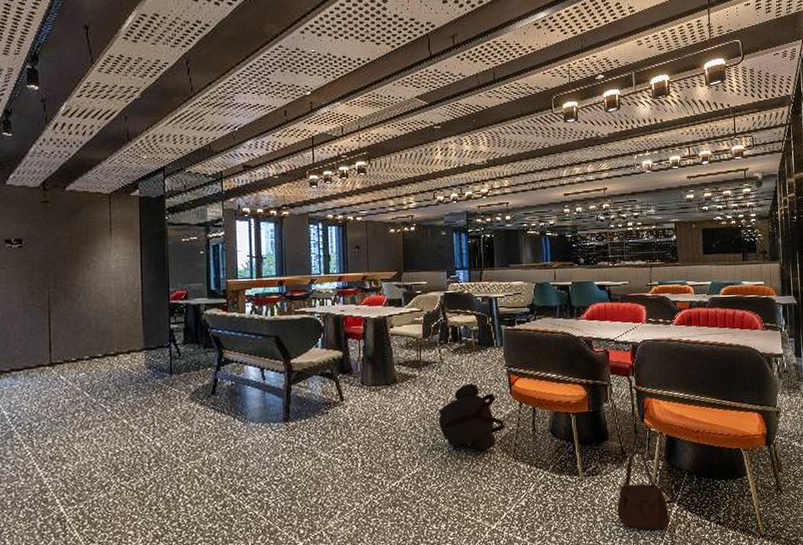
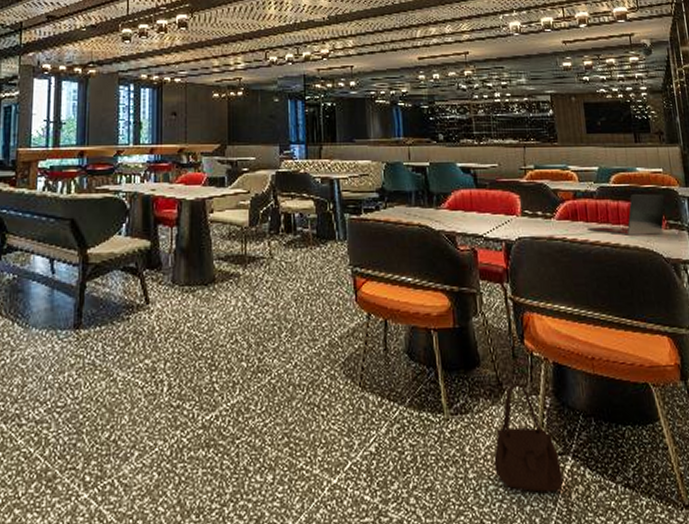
backpack: present [438,383,505,451] -> none [266,285,350,376]
laptop: none [699,302,765,336] -> present [587,193,666,236]

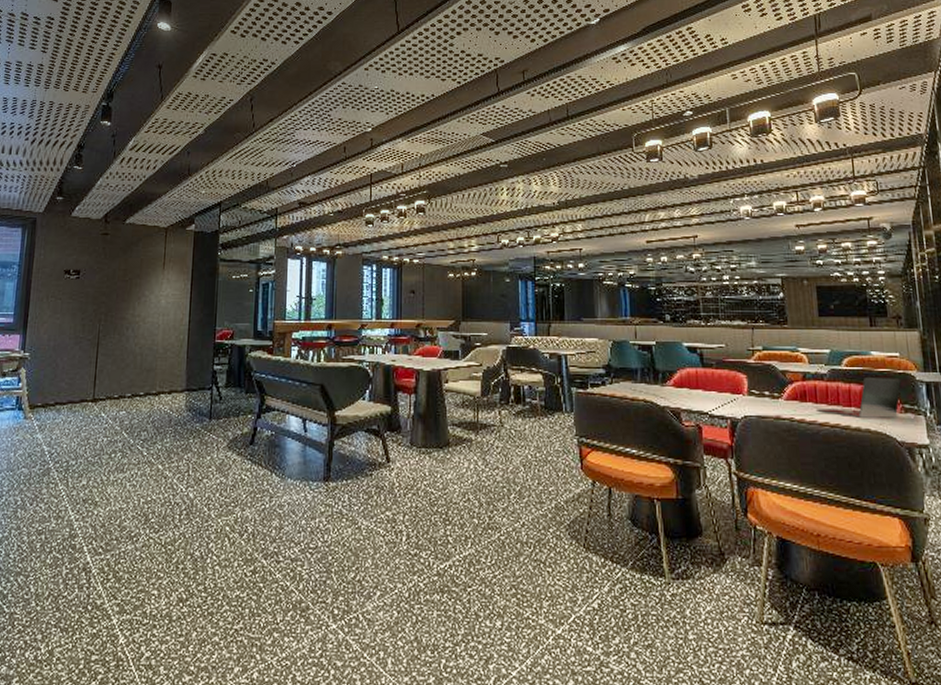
handbag: present [494,383,564,493] -> none [714,554,785,658]

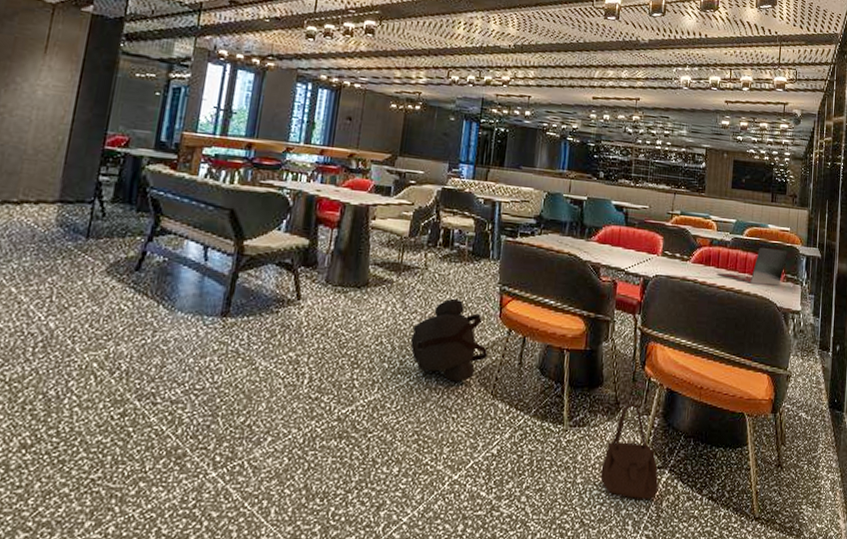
backpack: none [496,452,575,536] -> present [410,298,488,382]
handbag: none [714,554,785,658] -> present [600,403,659,499]

